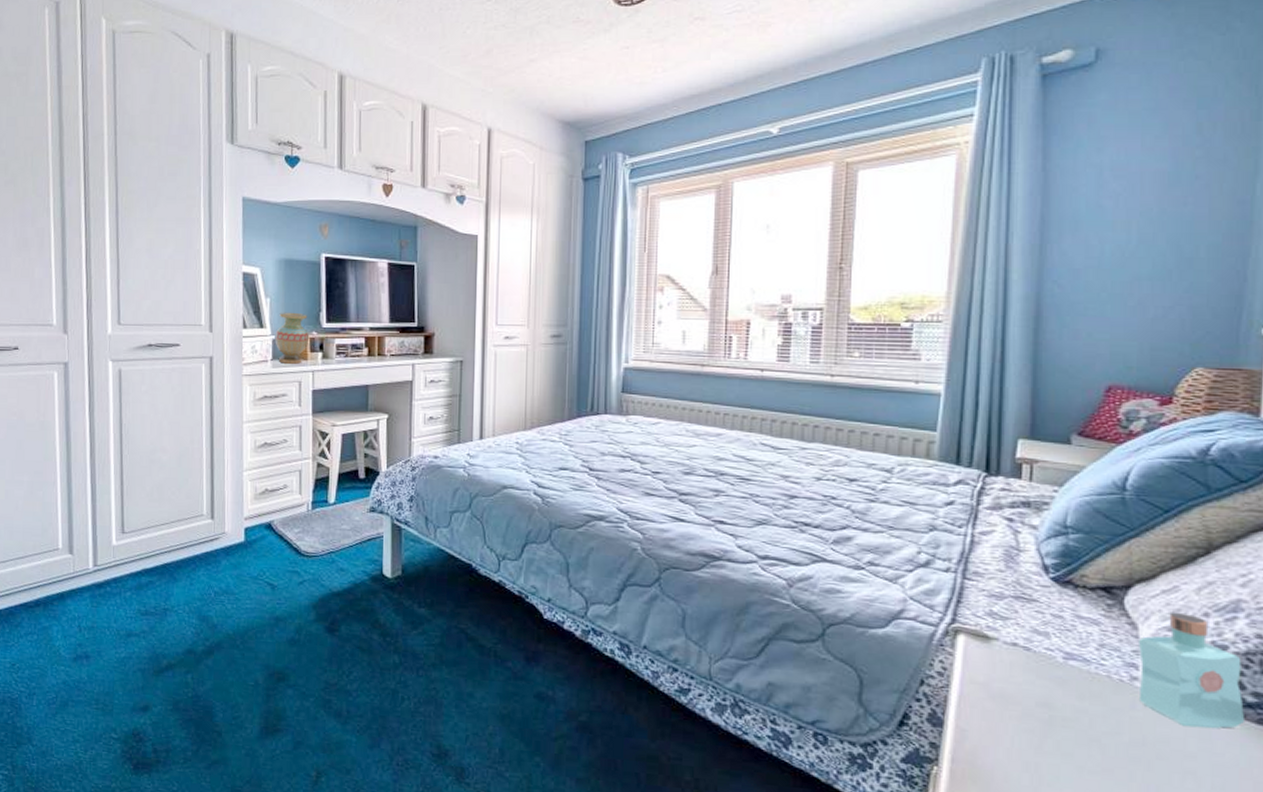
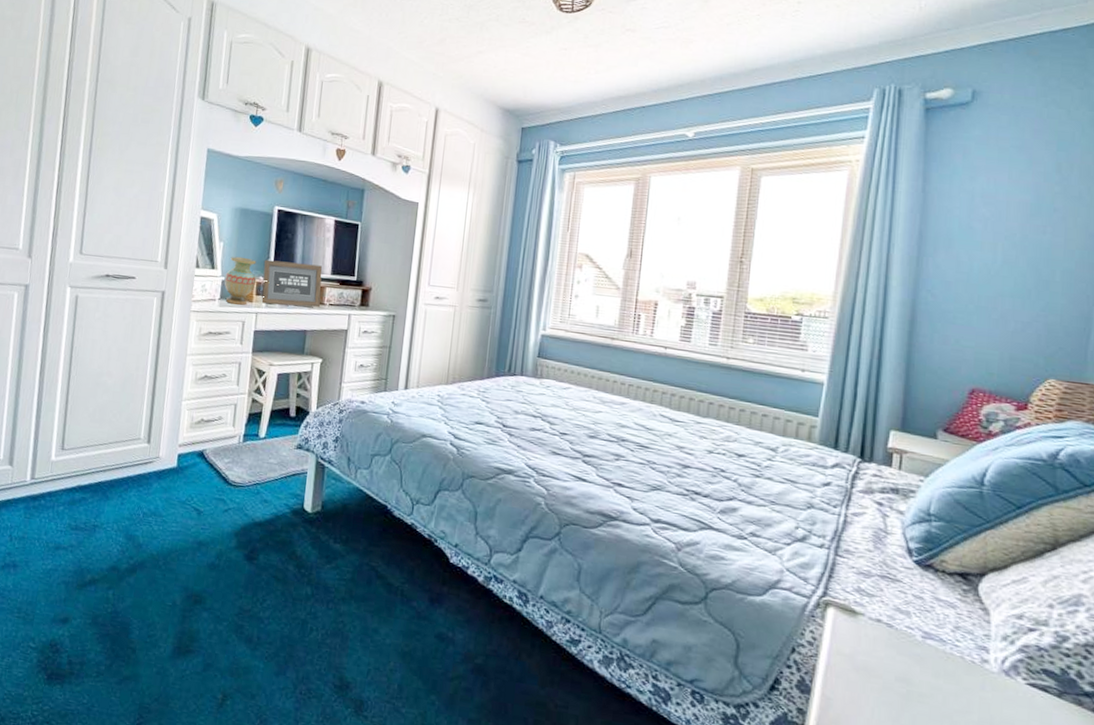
picture frame: none [315,313,381,361] -> present [261,259,323,308]
perfume: present [1137,612,1246,729] -> none [989,601,1083,715]

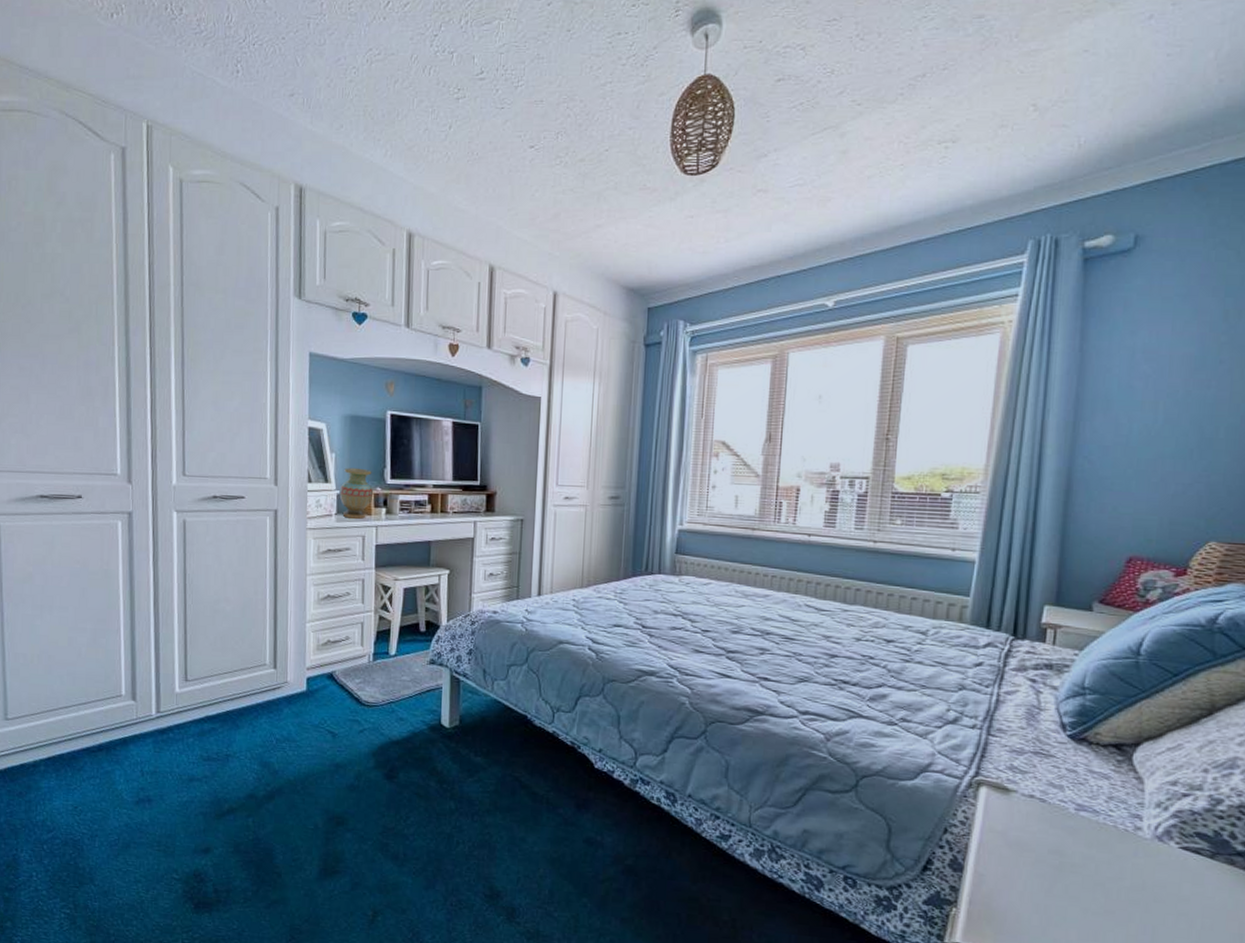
picture frame: present [261,259,323,308] -> none [380,469,444,517]

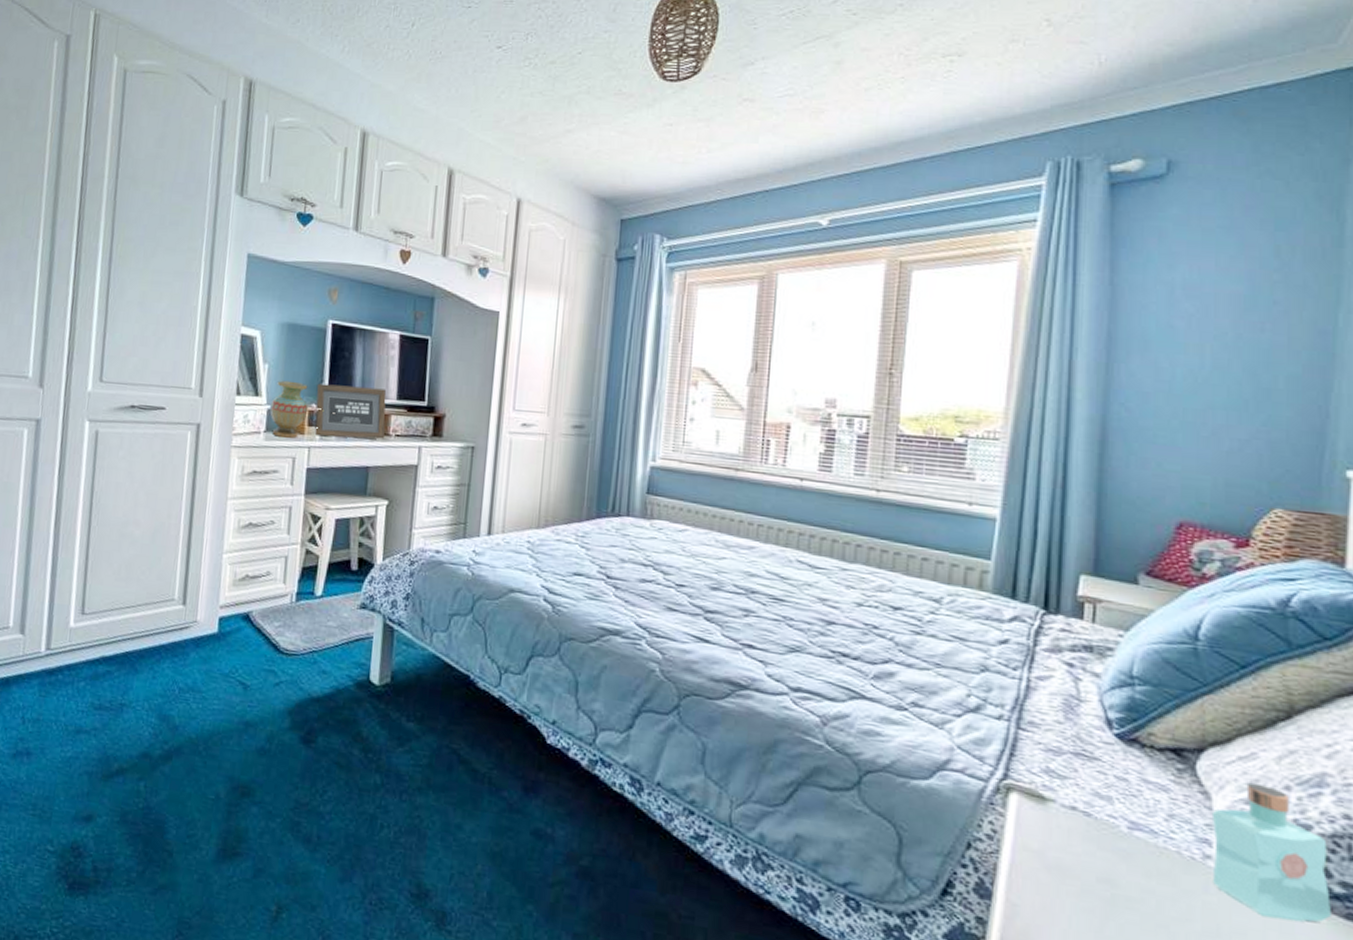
picture frame: none [380,469,444,517] -> present [314,383,387,439]
perfume: none [1142,768,1235,875] -> present [1211,782,1333,922]

